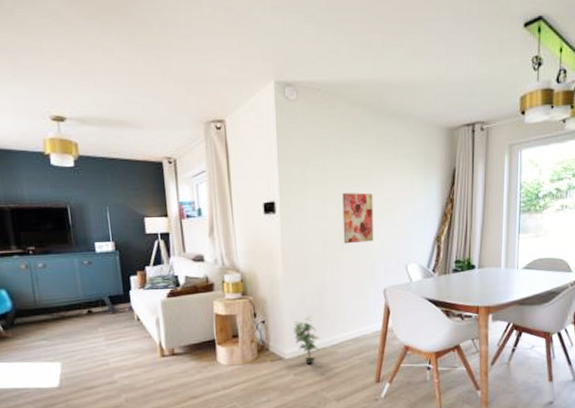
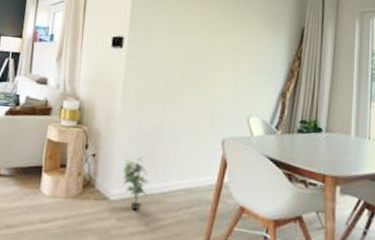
wall art: present [342,192,374,244] -> none [185,37,220,89]

